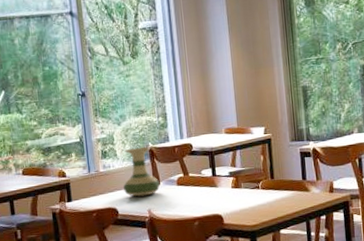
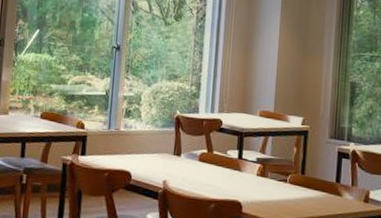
vase: present [123,147,160,197] -> none [142,112,180,166]

